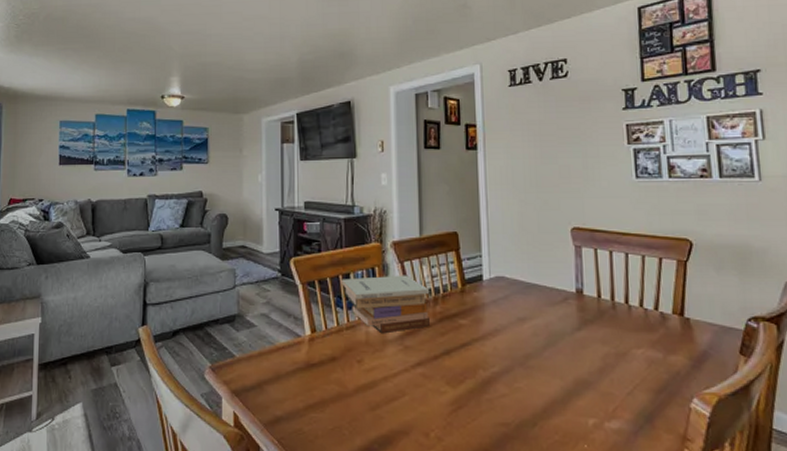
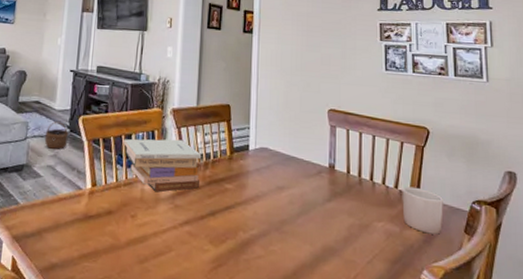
wicker basket: none [255,266,281,296] -> present [44,121,69,149]
mug: none [663,307,714,358] -> present [402,186,444,235]

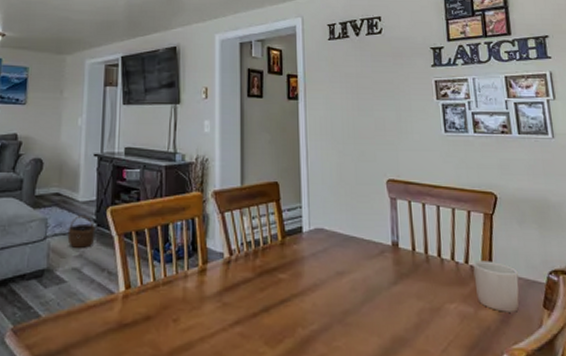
books: present [123,138,202,192] -> none [160,226,250,290]

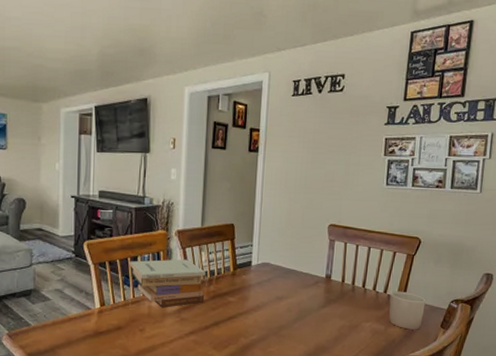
wicker basket: present [67,215,96,248] -> none [50,247,74,274]
books: none [160,226,250,290] -> present [130,259,206,308]

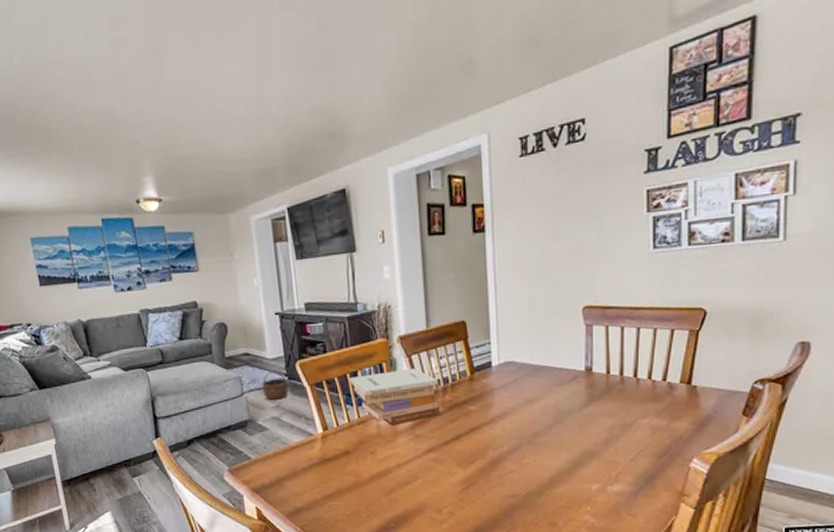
wicker basket: none [50,247,74,274] -> present [261,371,289,400]
mug: present [388,291,426,330] -> none [670,376,719,422]

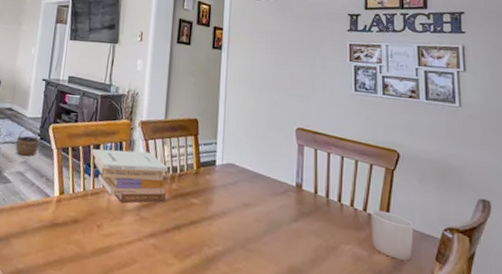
mug: none [670,376,719,422] -> present [371,209,414,261]

